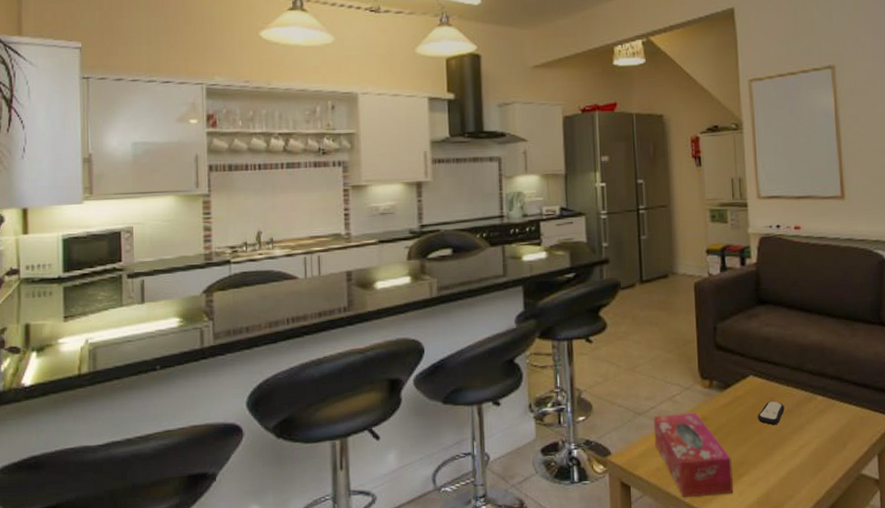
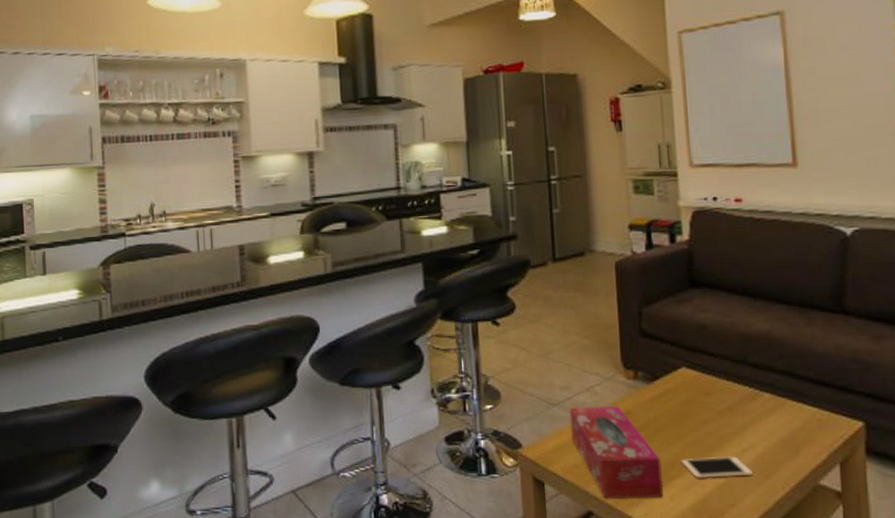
cell phone: none [748,453,809,474] -> present [681,456,754,478]
remote control: present [757,400,785,425] -> none [691,396,724,424]

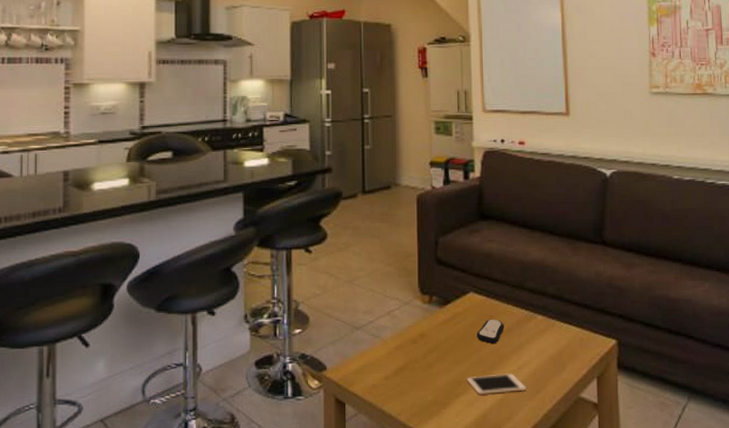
tissue box: present [569,405,664,499] -> none [371,328,451,417]
remote control: none [691,396,724,424] -> present [476,318,504,344]

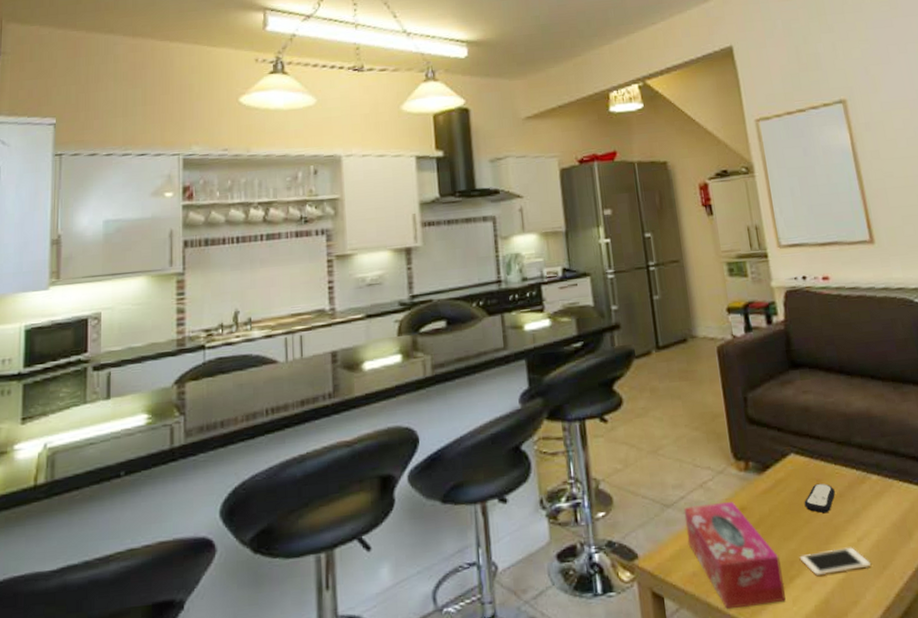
tissue box: none [371,328,451,417] -> present [683,502,786,609]

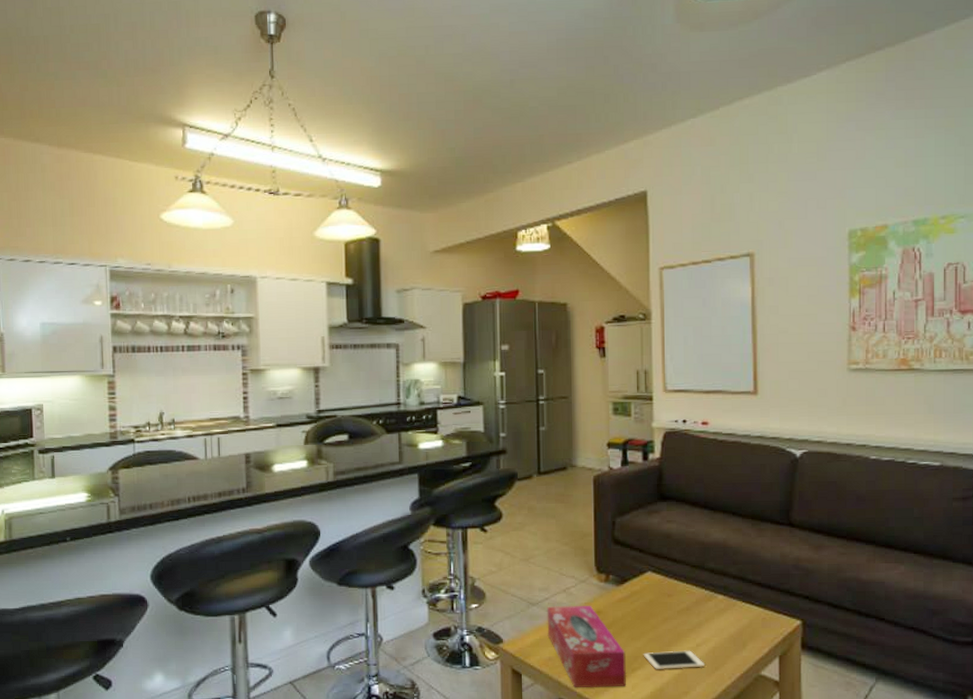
remote control: present [804,483,835,514] -> none [654,597,683,622]

